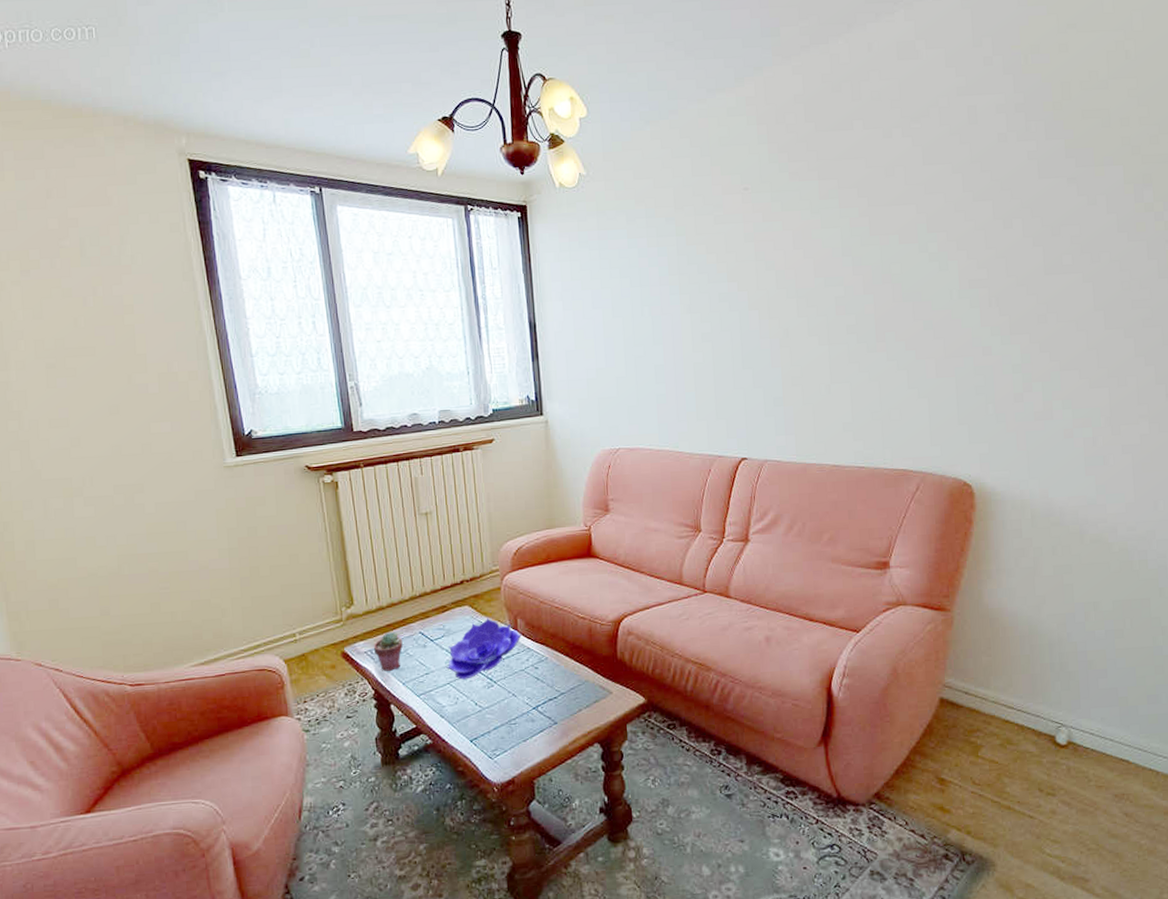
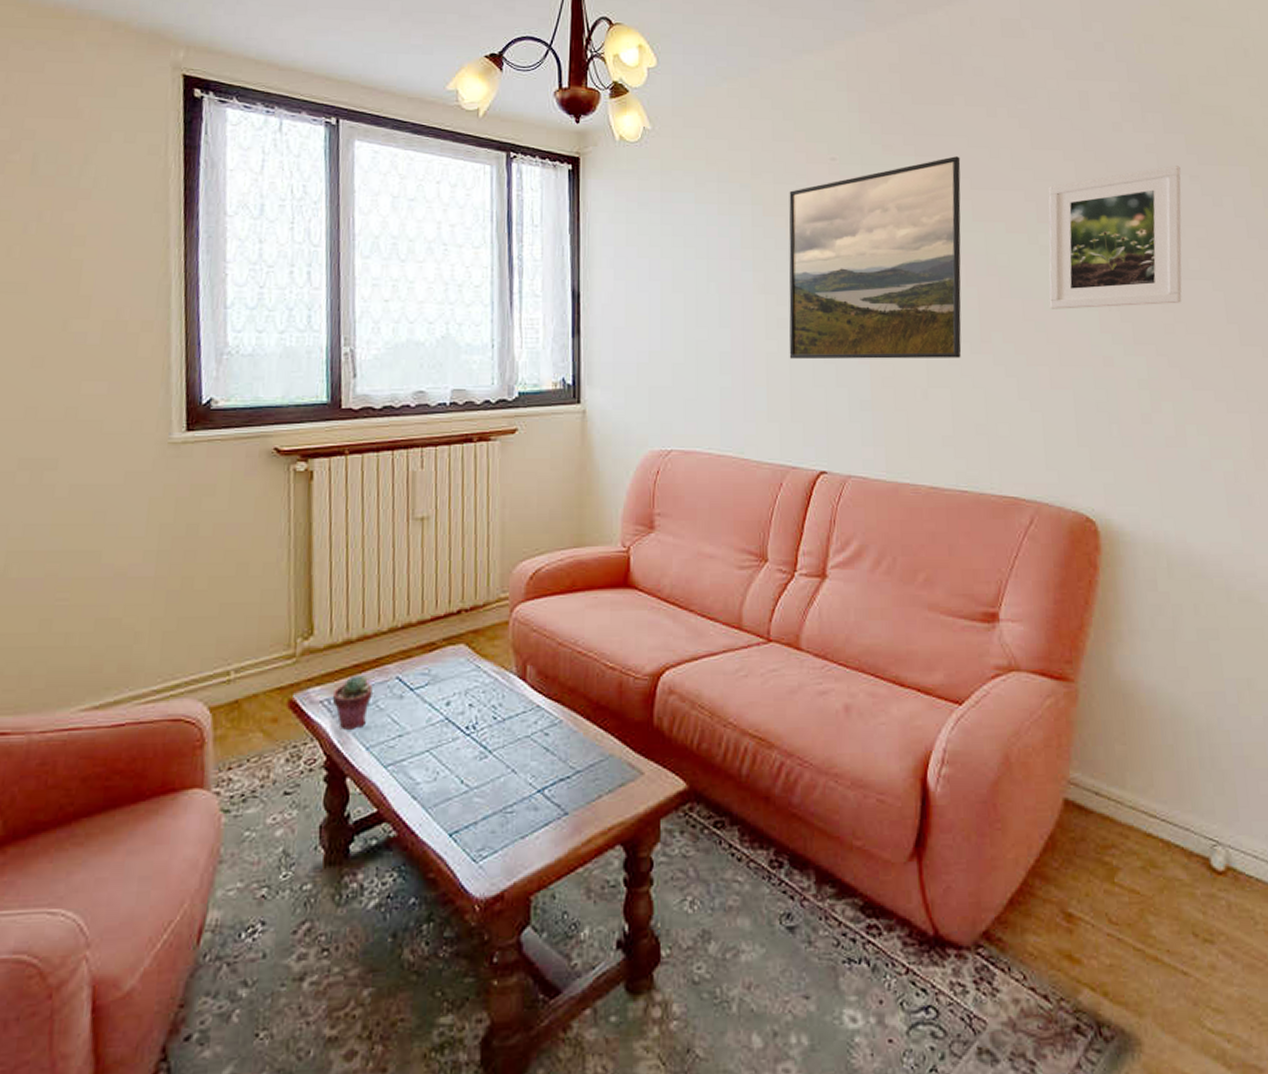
decorative bowl: present [445,617,522,680] -> none [425,661,530,746]
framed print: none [708,177,860,368] -> present [789,156,962,360]
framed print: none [936,170,1060,309] -> present [1048,166,1182,309]

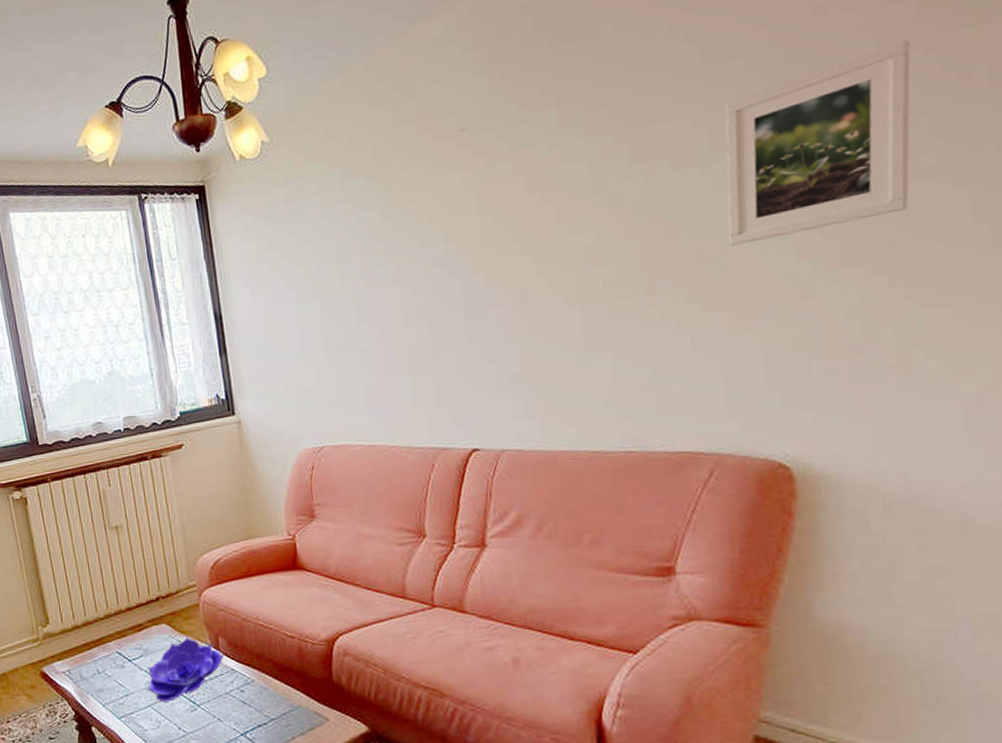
potted succulent: present [332,675,373,730] -> none [71,652,101,692]
decorative bowl: none [425,661,530,746] -> present [145,636,224,702]
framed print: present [789,156,962,360] -> none [417,95,622,346]

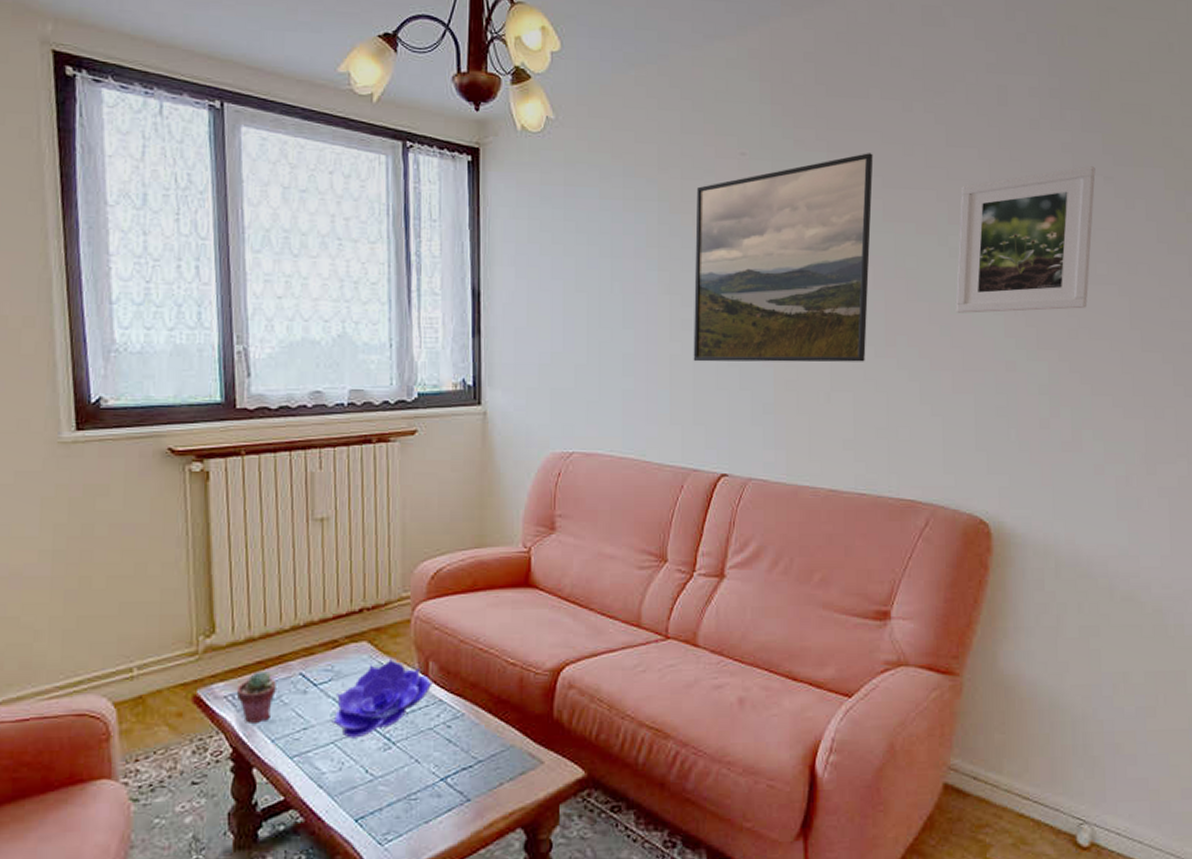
potted succulent: none [71,652,101,692] -> present [236,672,276,723]
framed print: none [417,95,622,346] -> present [693,153,874,363]

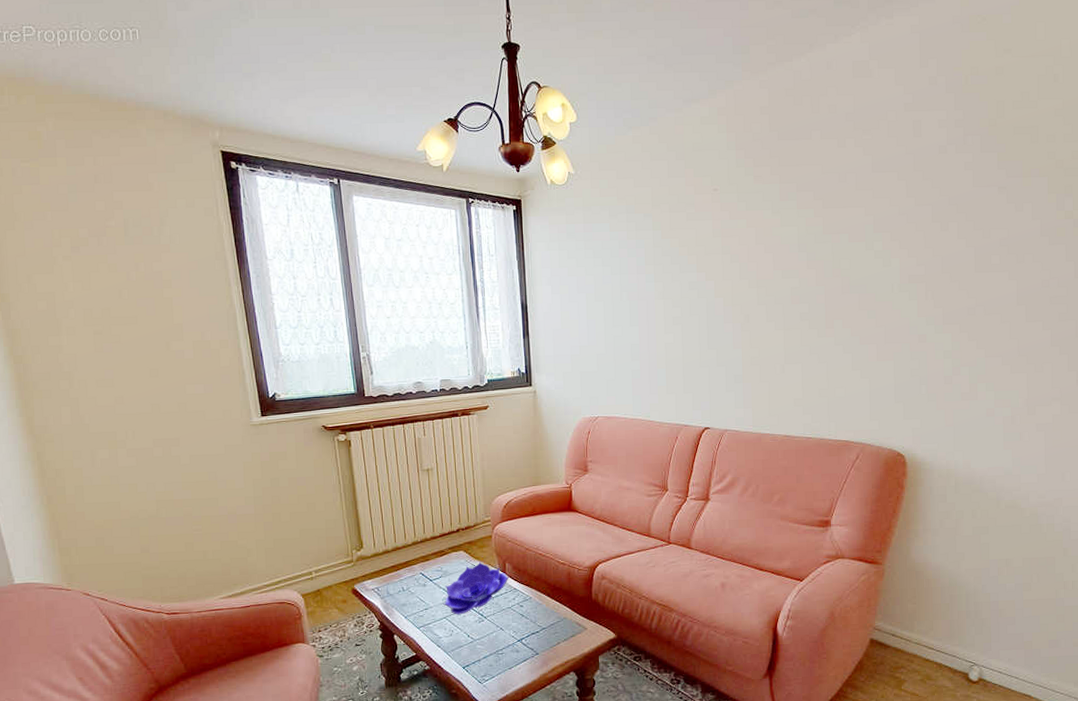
potted succulent: present [236,672,276,723] -> none [379,572,406,606]
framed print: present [693,153,874,363] -> none [681,182,815,347]
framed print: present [955,166,1096,313] -> none [879,180,992,300]

